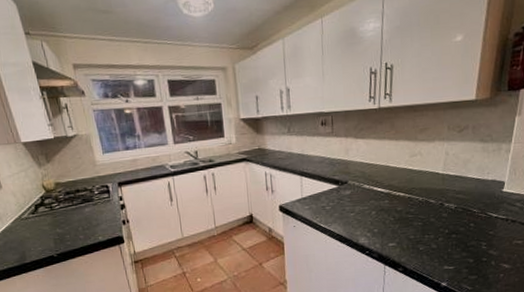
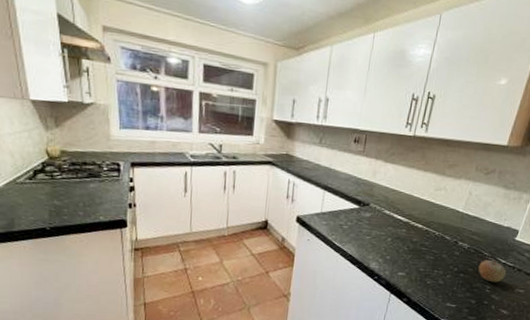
fruit: none [470,215,500,239] -> present [478,259,506,283]

